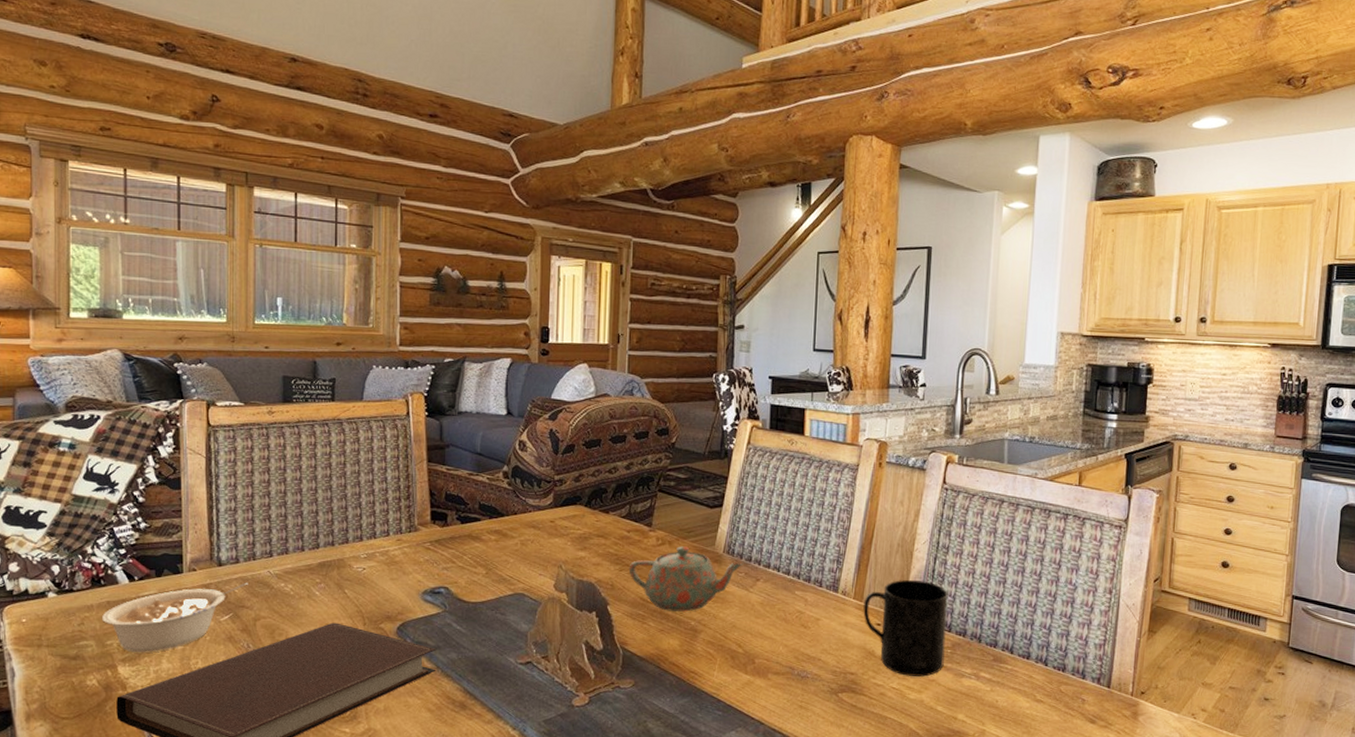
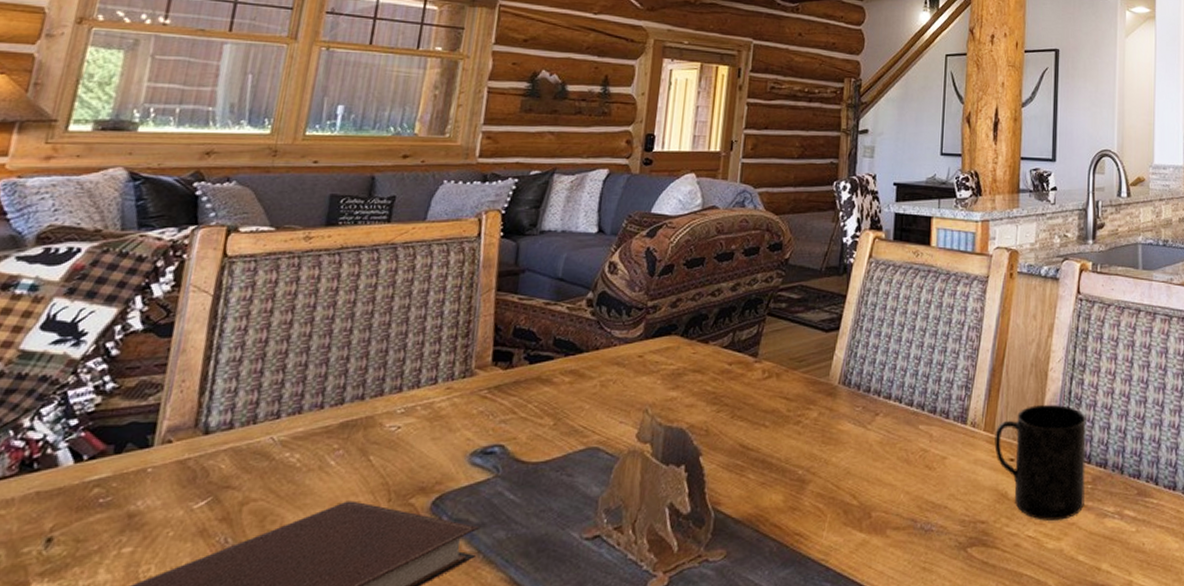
legume: present [101,582,248,653] -> none [22,454,241,562]
teapot: present [629,546,744,612] -> none [727,378,862,460]

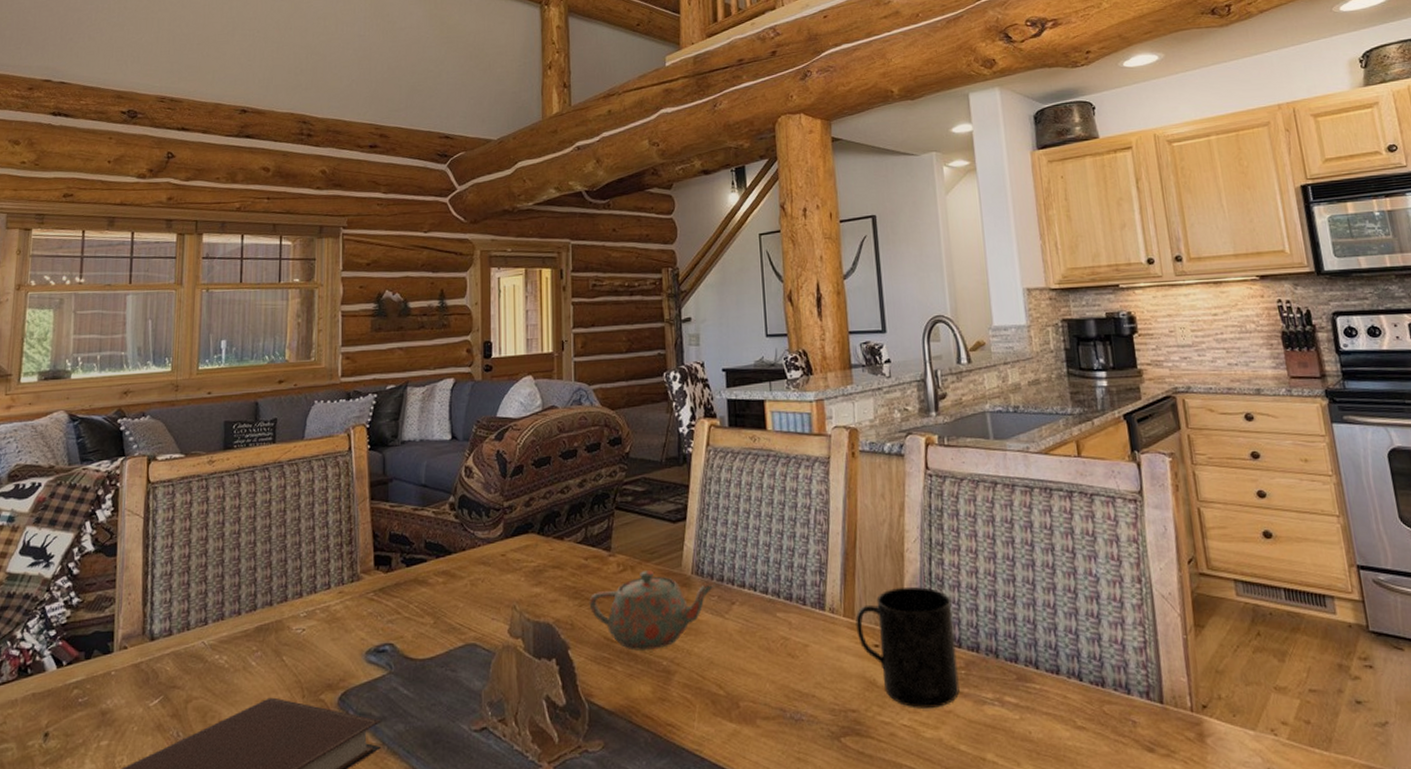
teapot: none [727,378,862,460] -> present [589,570,716,652]

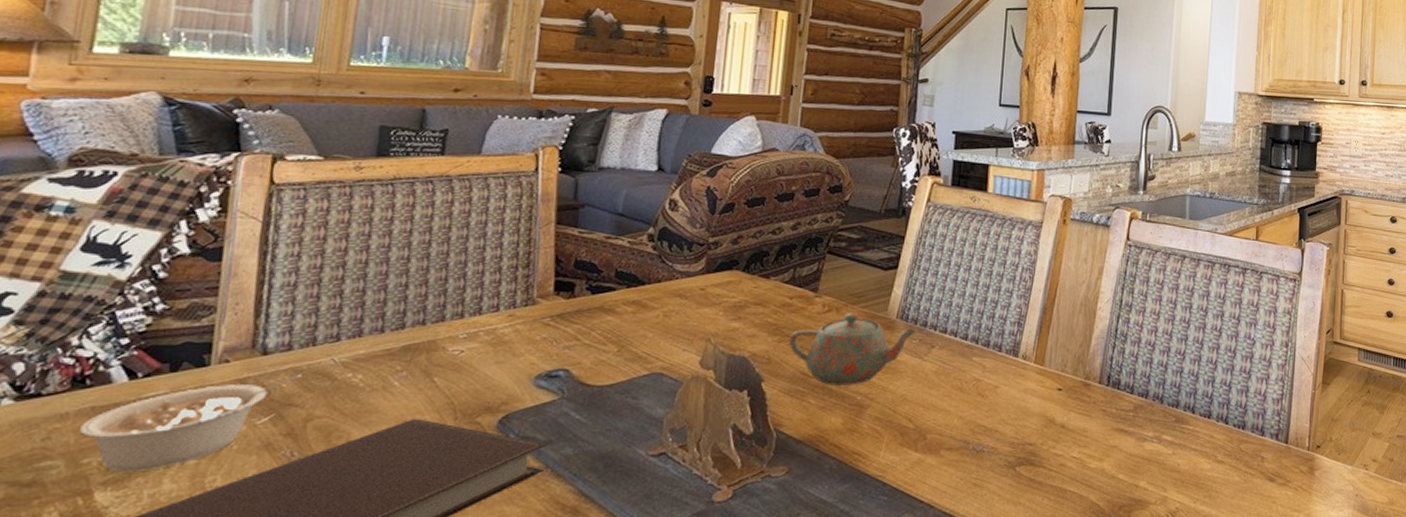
legume: none [24,657,181,754] -> present [78,374,302,473]
mug: present [855,586,960,708] -> none [1044,340,1131,443]

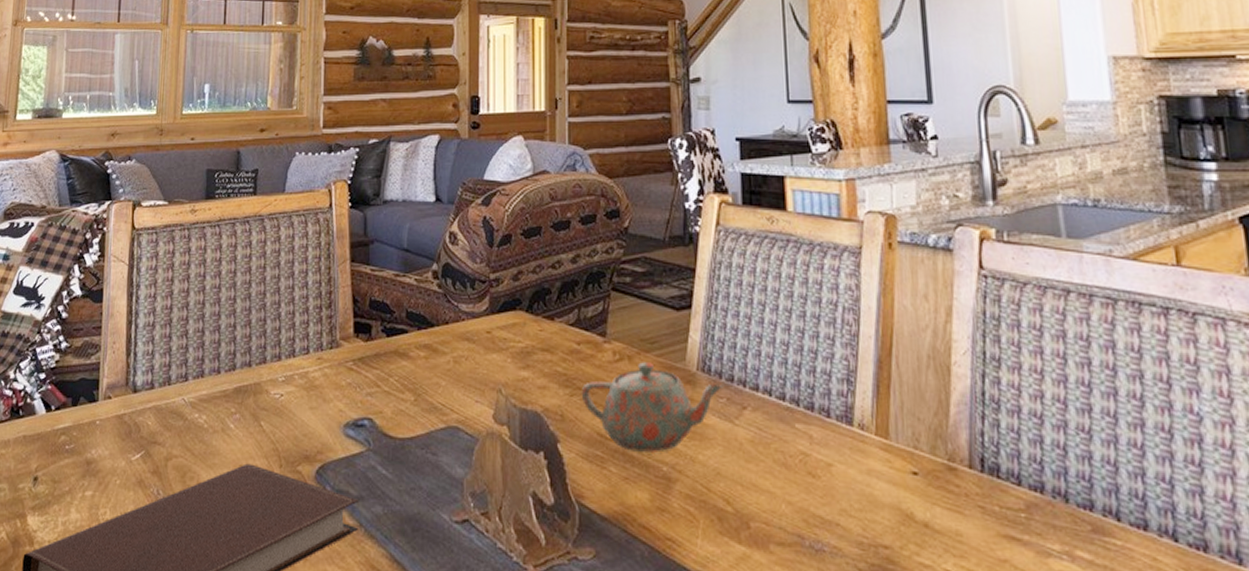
legume: present [78,374,302,473] -> none [16,412,162,499]

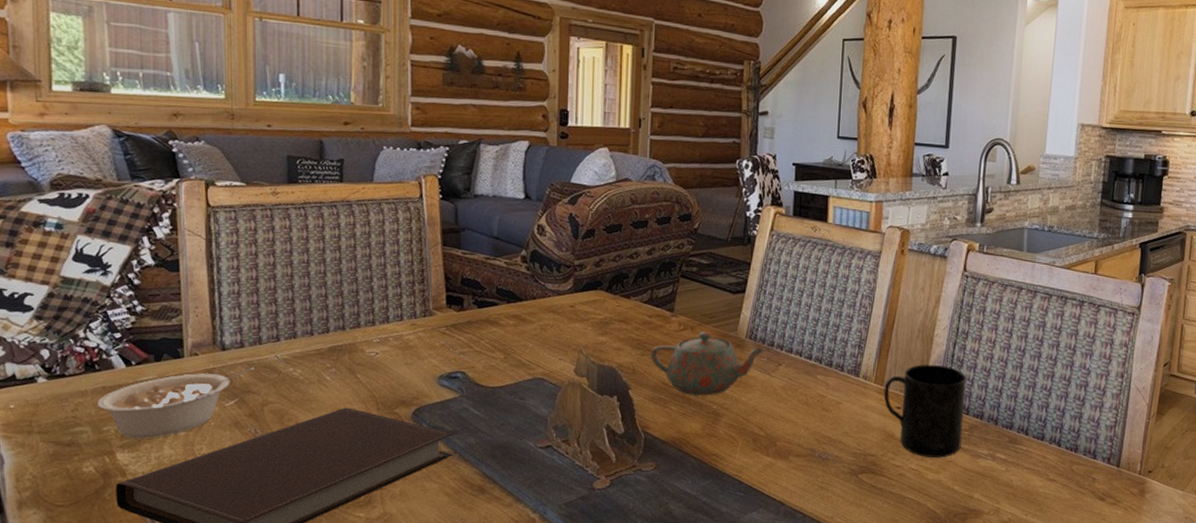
legume: none [16,412,162,499] -> present [96,367,254,439]
mug: none [890,406,1018,555] -> present [883,364,967,458]

